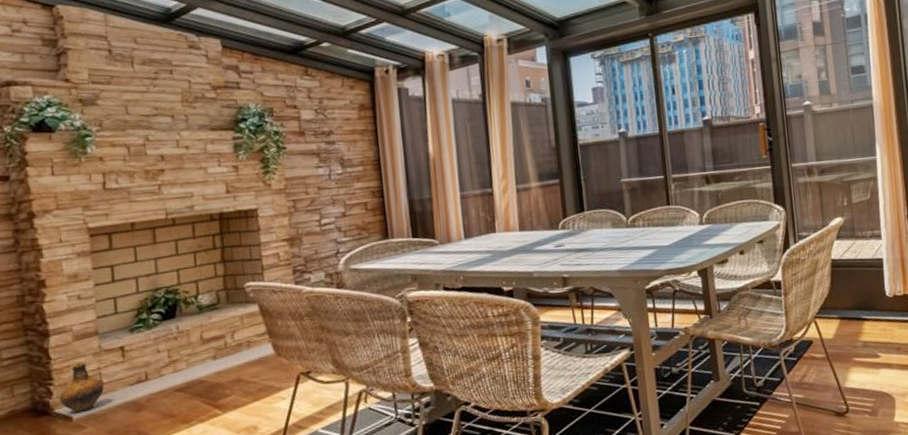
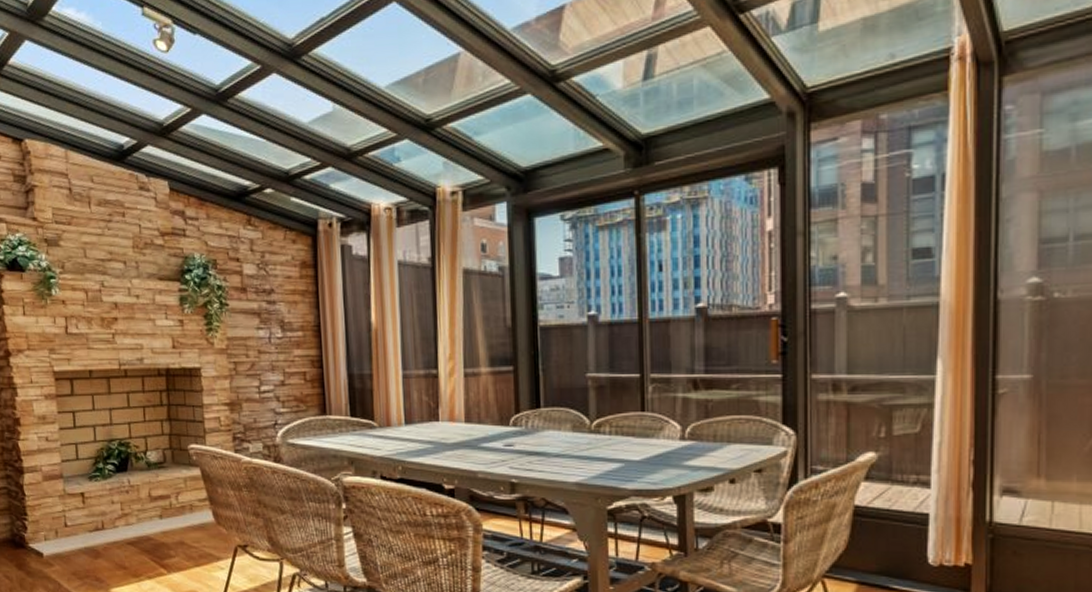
ceramic jug: present [60,361,104,414] -> none [33,502,68,551]

